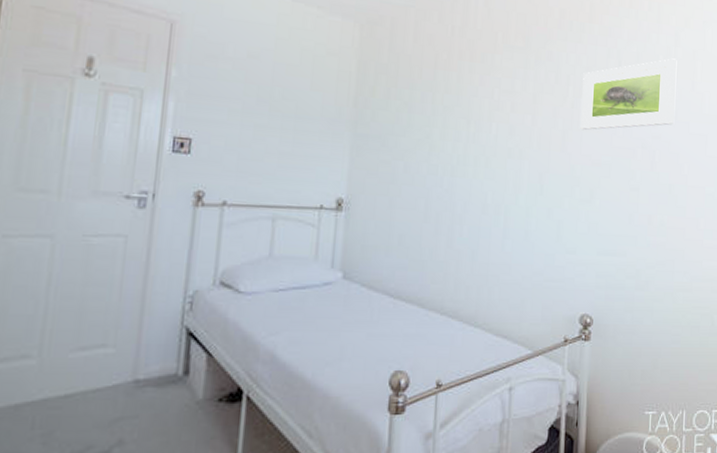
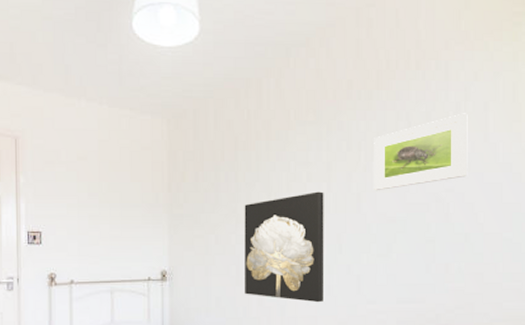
wall art: none [433,124,528,249] -> present [244,191,324,303]

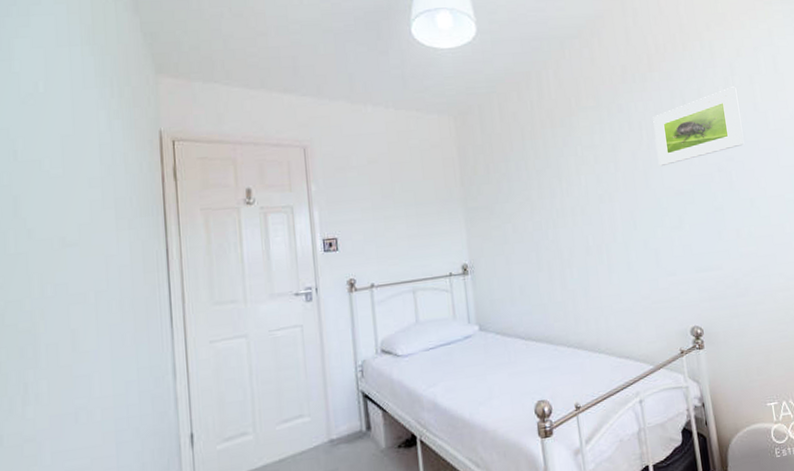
wall art: present [244,191,324,303] -> none [537,172,625,281]

